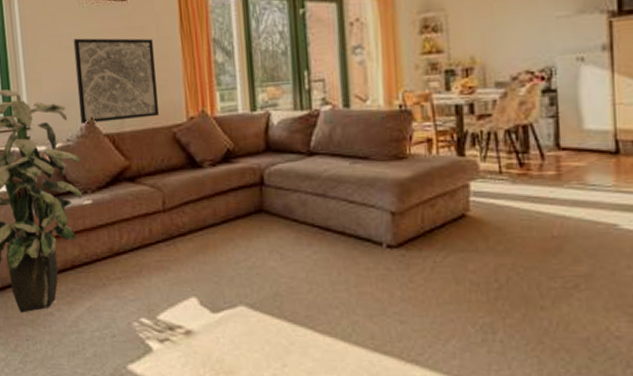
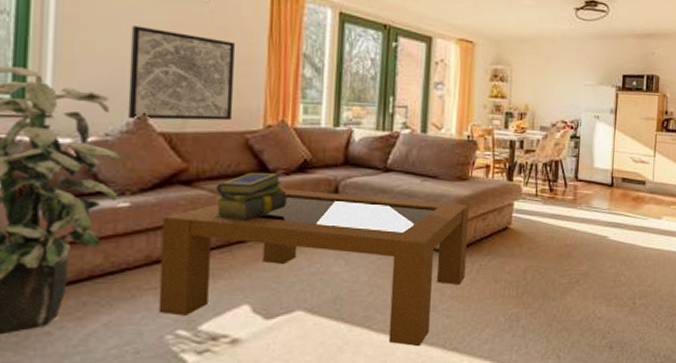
coffee table: none [117,180,417,355] -> present [158,189,469,347]
stack of books: none [155,165,217,214] -> present [214,173,287,221]

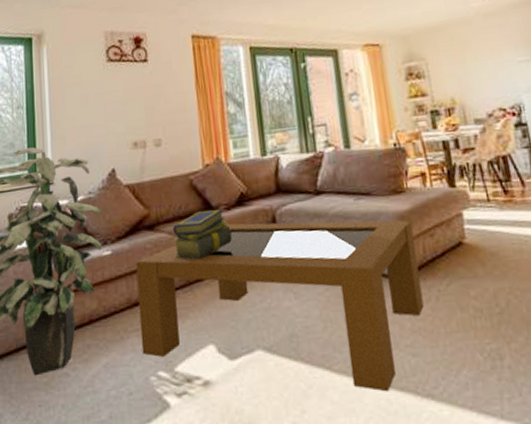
wall art: present [127,25,235,121] -> none [97,94,177,177]

